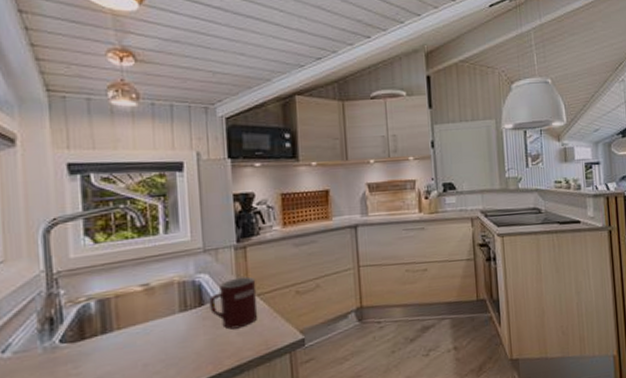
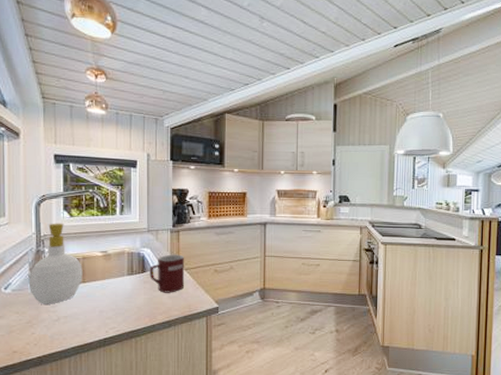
soap bottle: none [37,253,117,367] -> present [28,223,83,304]

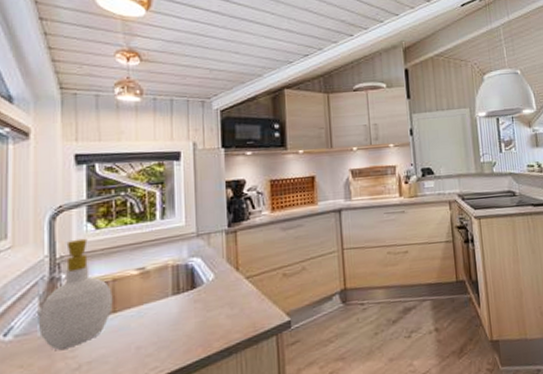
mug: present [150,254,185,293] -> none [201,260,247,312]

